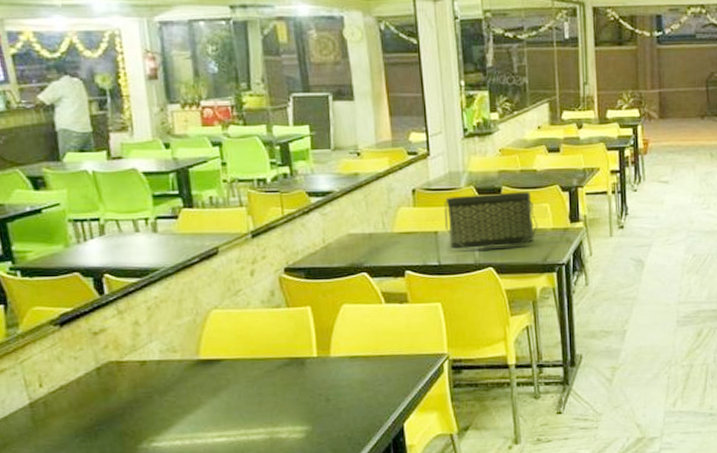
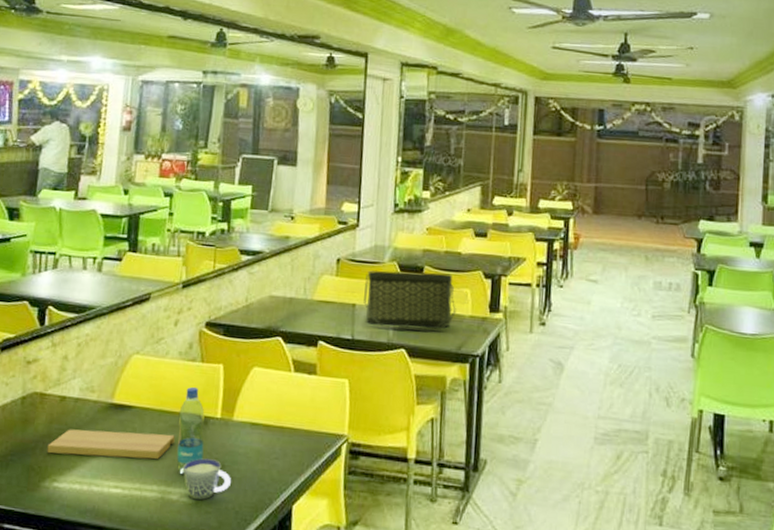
tray: none [136,379,273,417] -> present [47,429,175,460]
bottle: none [272,331,306,414] -> present [176,386,205,474]
cup: none [287,395,339,435] -> present [183,458,231,501]

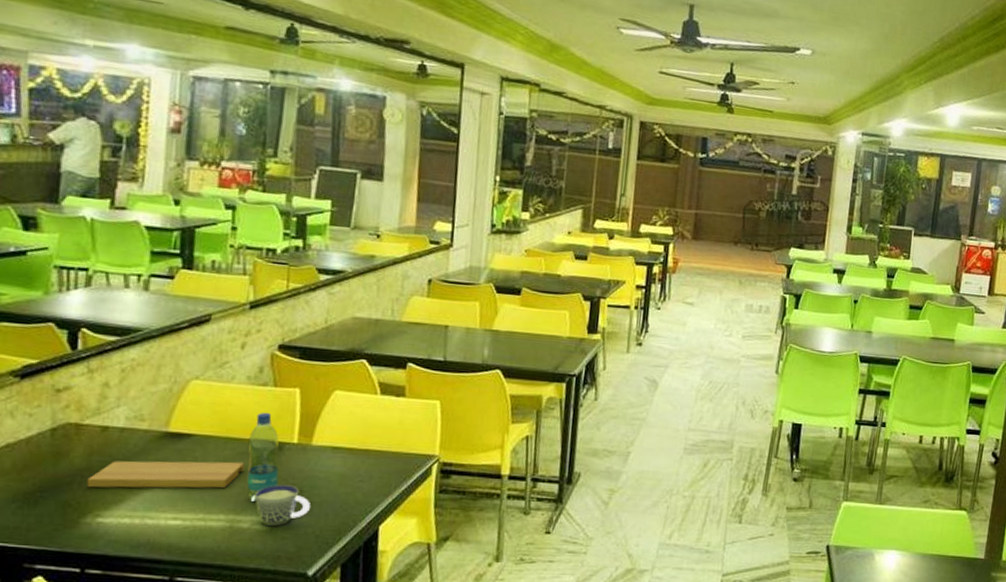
handbag: present [364,270,456,332] -> none [457,291,554,353]

